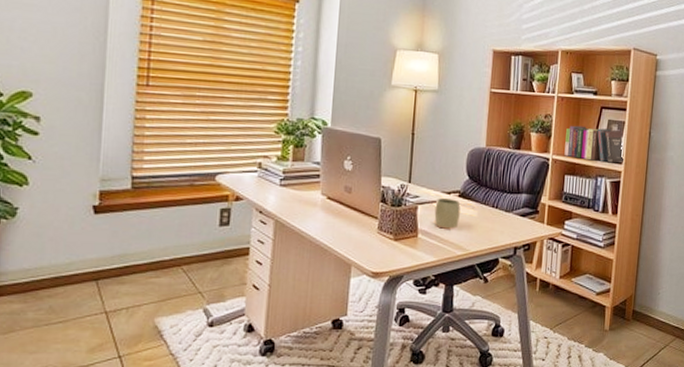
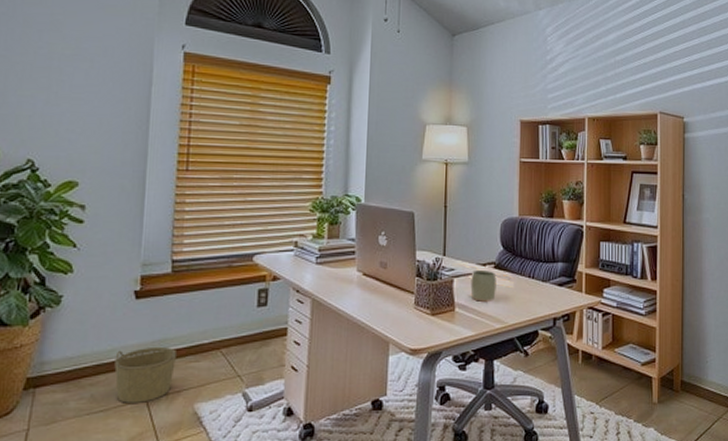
basket: none [73,262,138,315] -> present [114,347,178,403]
books: present [564,125,625,163] -> none [598,191,660,228]

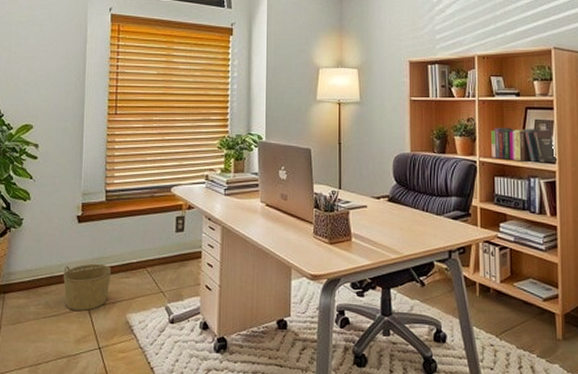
mug: present [470,271,497,302] -> none [366,203,391,233]
books: none [598,191,660,228] -> present [491,127,558,163]

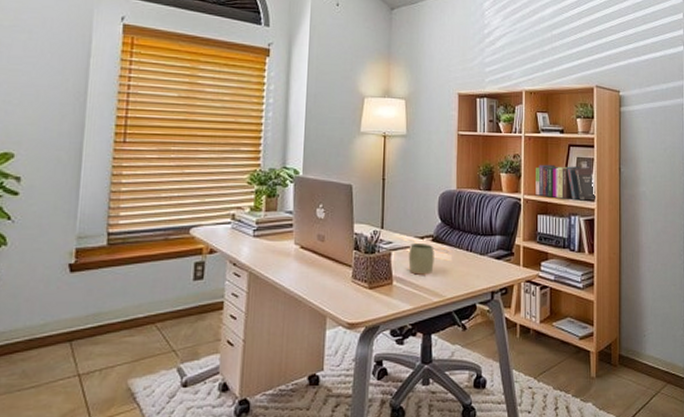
basket: present [63,264,112,311] -> none [47,322,112,379]
mug: none [366,203,391,233] -> present [408,244,434,275]

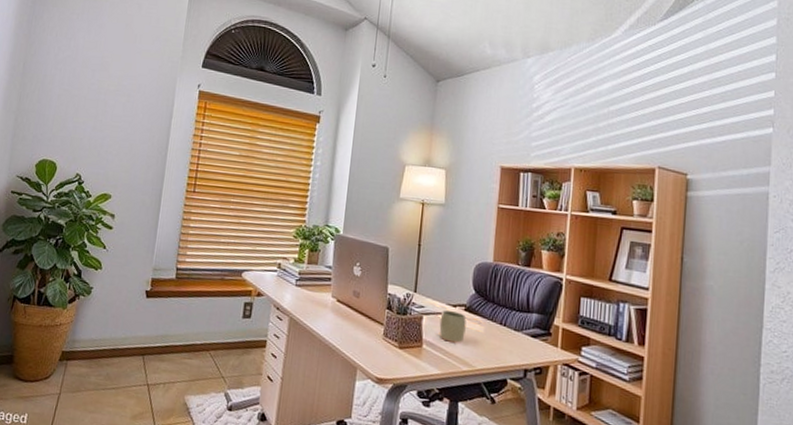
books: present [535,164,597,201] -> none [579,245,652,289]

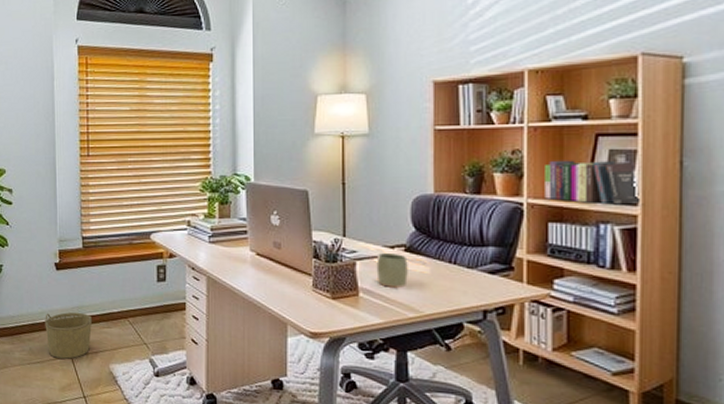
basket: none [125,339,175,388] -> present [45,312,93,359]
books: none [579,245,652,289] -> present [545,160,641,205]

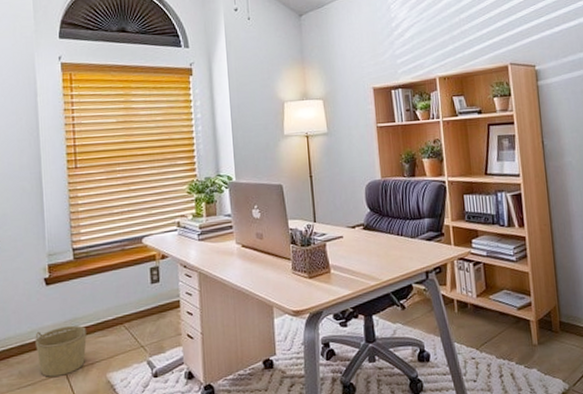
mug: present [376,253,408,288] -> none [342,232,368,262]
books: present [545,160,641,205] -> none [457,144,522,178]

